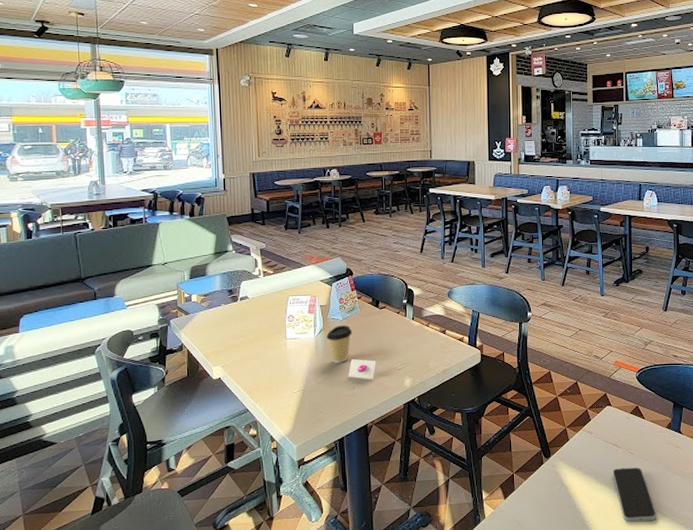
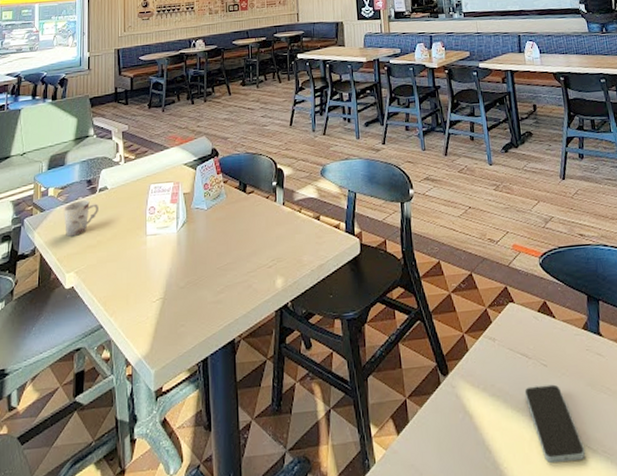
cup: none [207,306,240,337] -> present [64,199,98,237]
coffee cup: present [327,325,353,363] -> none [190,216,218,263]
donut: present [348,359,376,379] -> none [213,256,244,281]

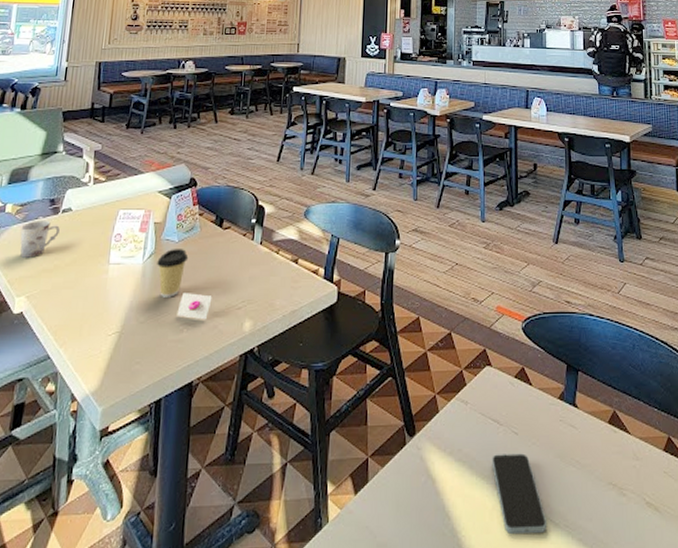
coffee cup: none [190,216,218,263] -> present [157,249,189,297]
donut: none [213,256,244,281] -> present [177,293,212,320]

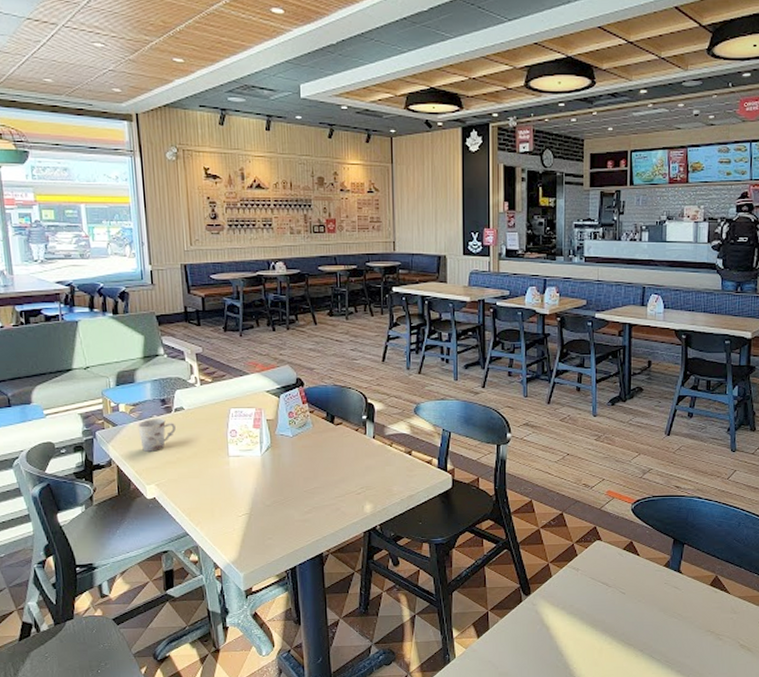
coffee cup: present [157,249,189,297] -> none [275,443,305,485]
donut: present [177,293,212,320] -> none [300,481,332,504]
smartphone: present [492,453,546,535] -> none [601,608,649,667]

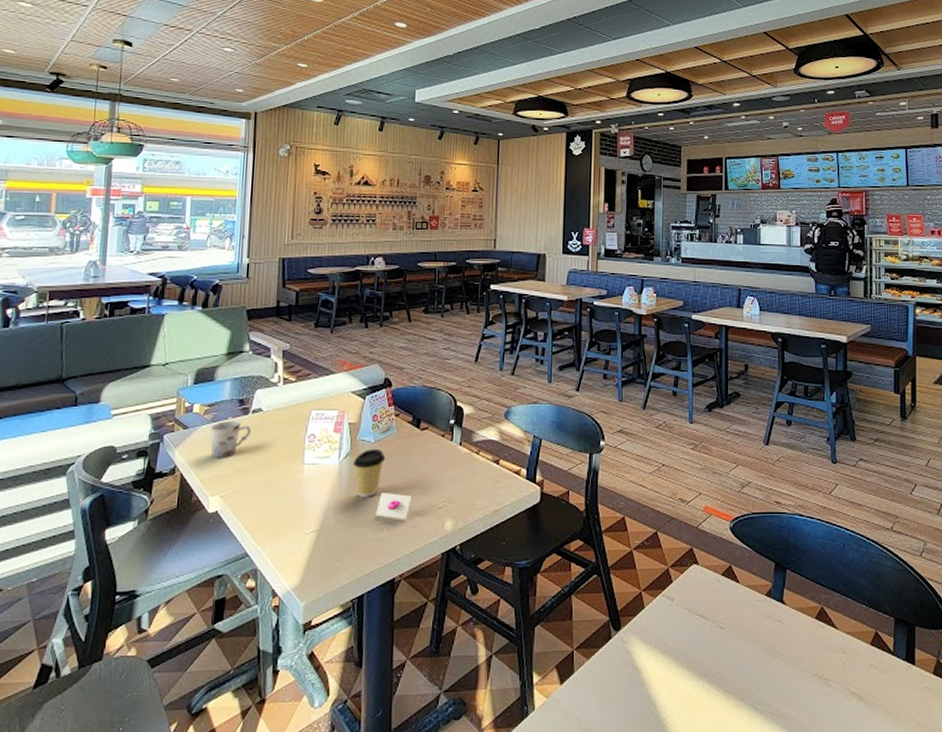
coffee cup: none [275,443,305,485] -> present [353,449,386,497]
donut: none [300,481,332,504] -> present [376,493,412,519]

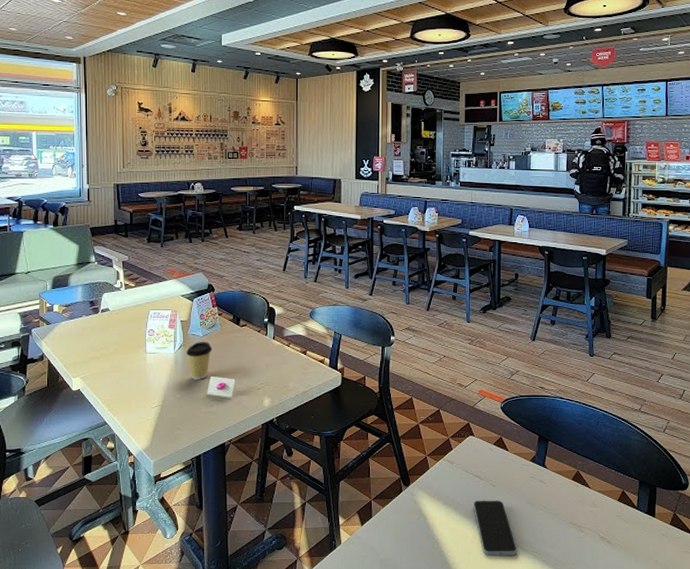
cup: present [210,420,251,458] -> none [69,318,101,348]
smartphone: none [697,647,751,722] -> present [473,500,517,556]

